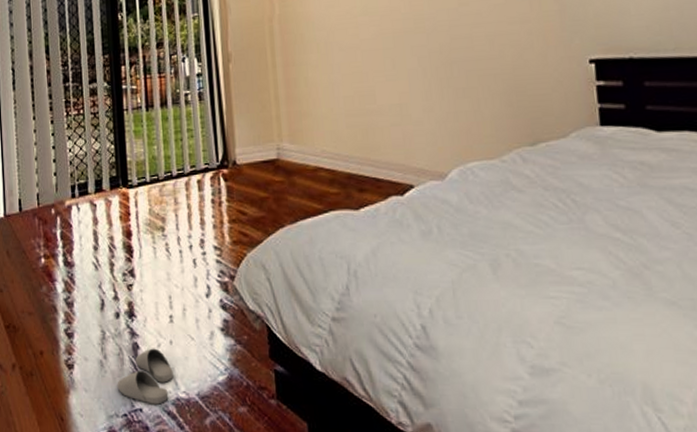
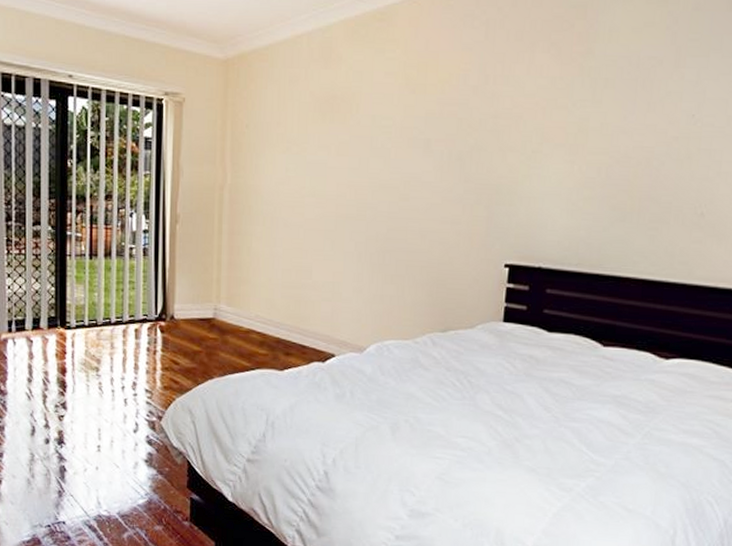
slippers: present [117,348,174,405] -> none [43,472,97,519]

